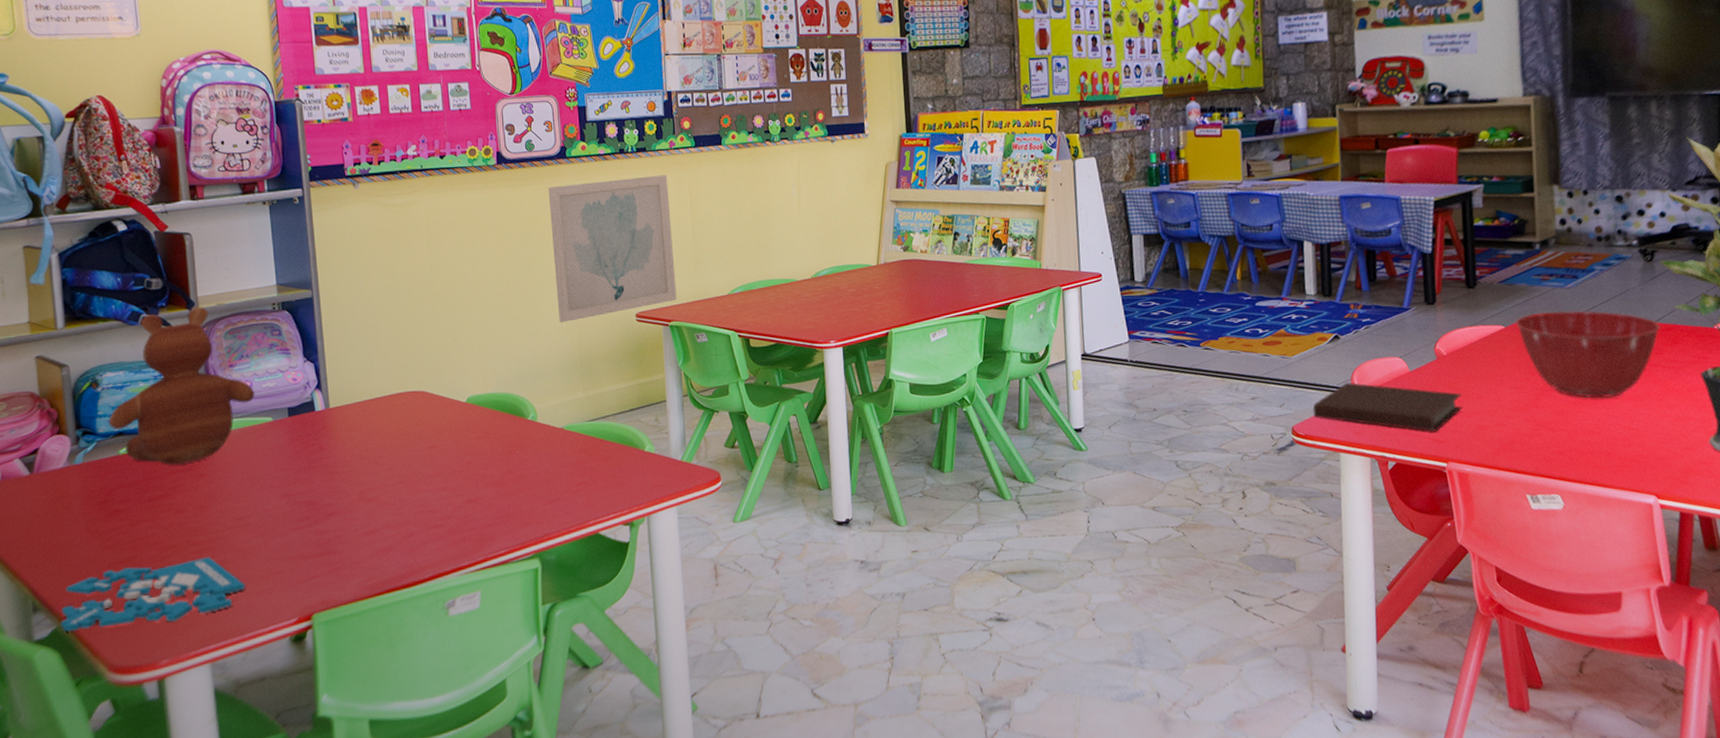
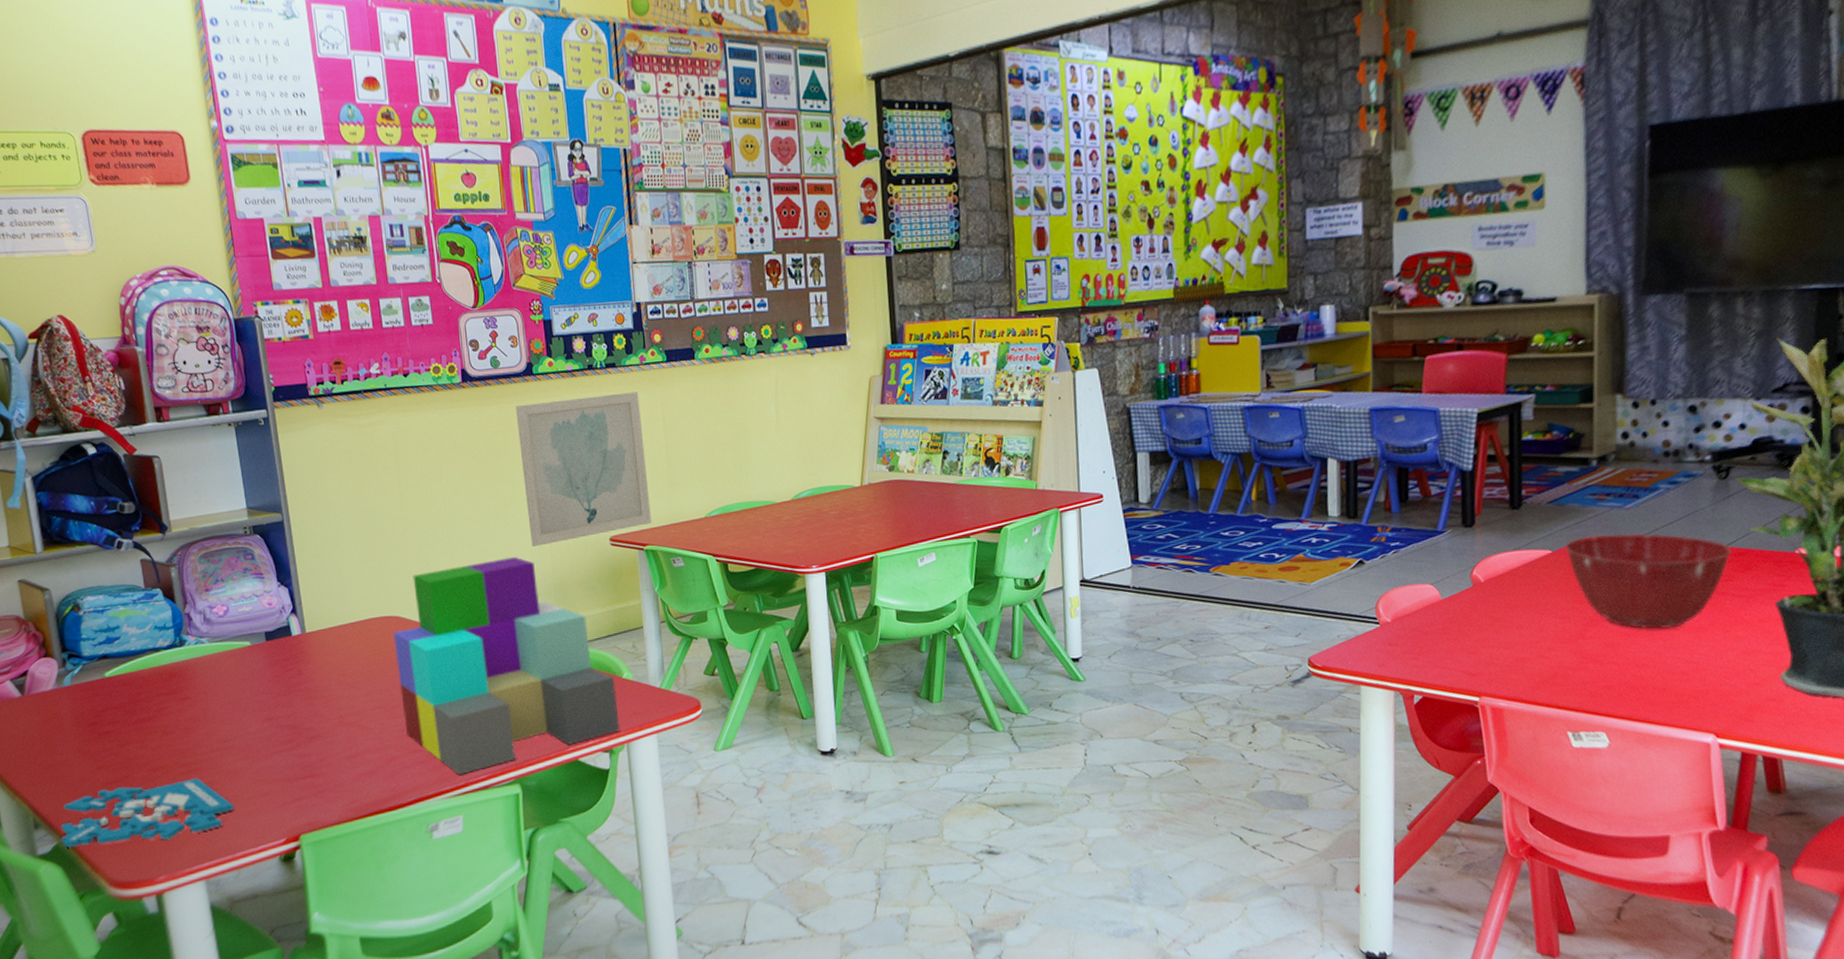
teddy bear: present [109,306,255,465] -> none [92,530,232,688]
toy blocks: none [418,332,641,550] -> present [393,556,620,774]
notebook: present [1312,383,1463,432] -> none [1332,611,1500,664]

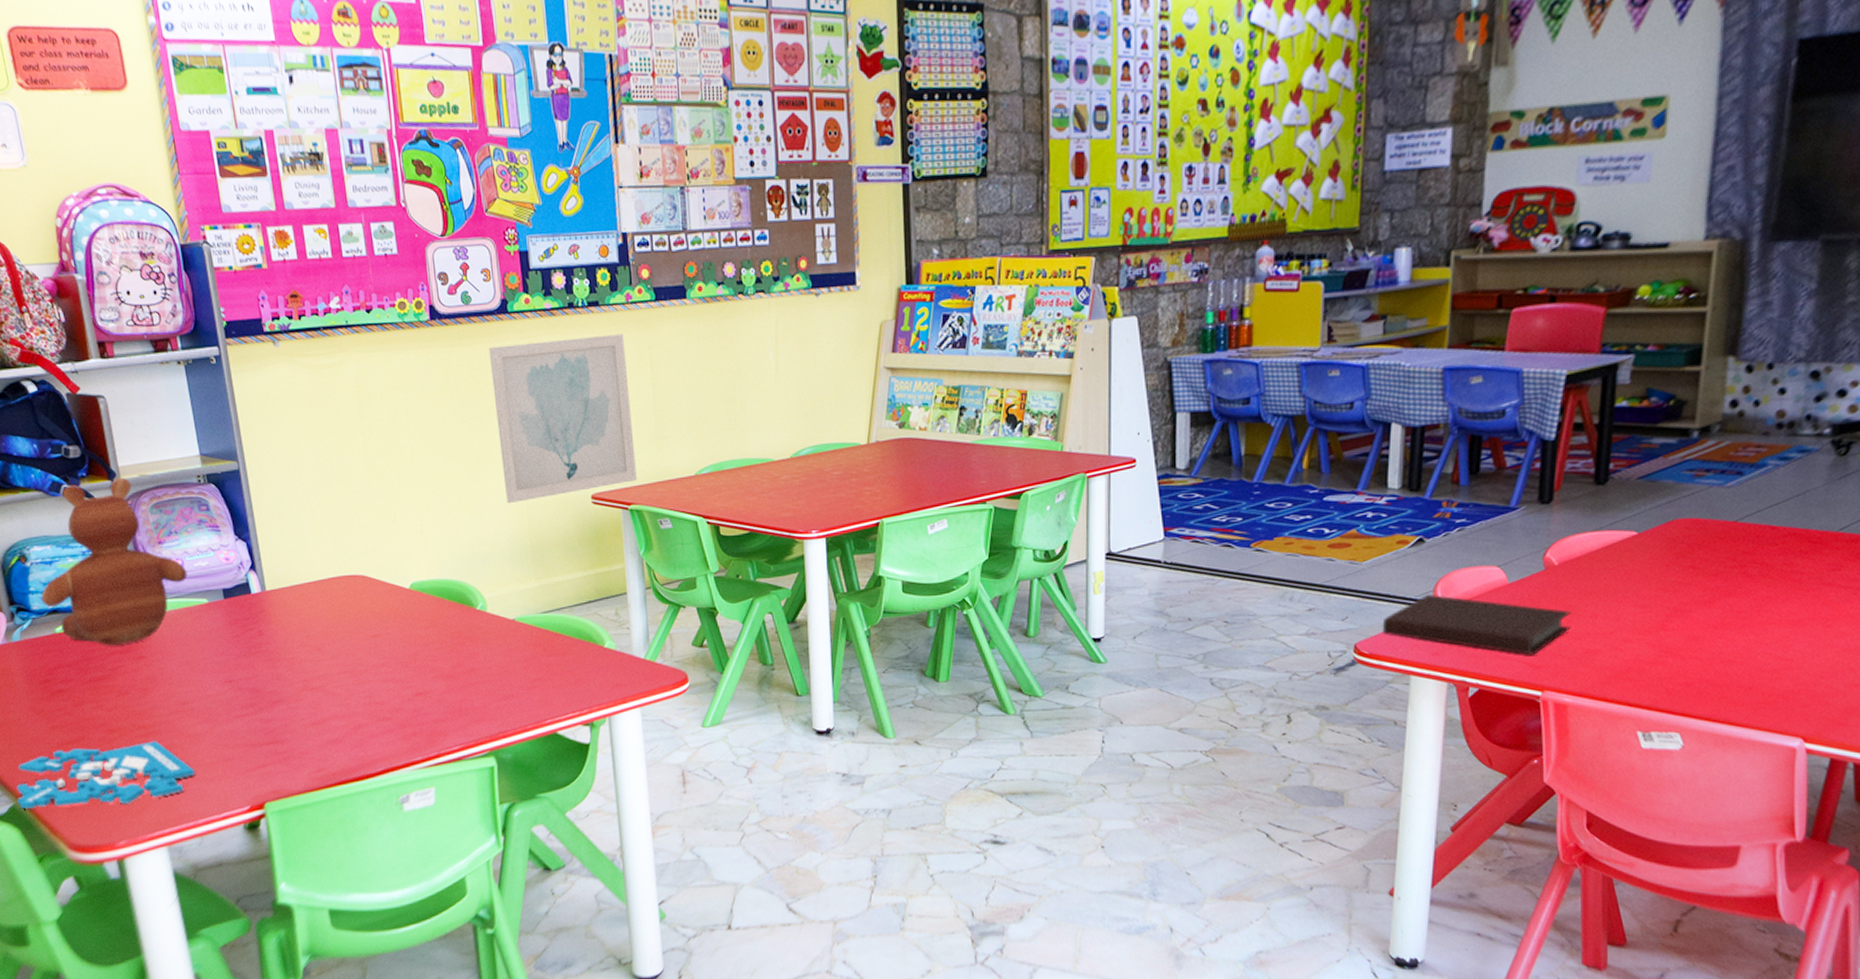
teddy bear: none [92,530,232,688] -> present [41,477,188,646]
toy blocks: present [393,556,620,774] -> none [359,513,601,745]
notebook: none [1332,611,1500,664] -> present [1382,595,1572,655]
mixing bowl: present [1564,533,1732,629] -> none [1652,514,1844,622]

